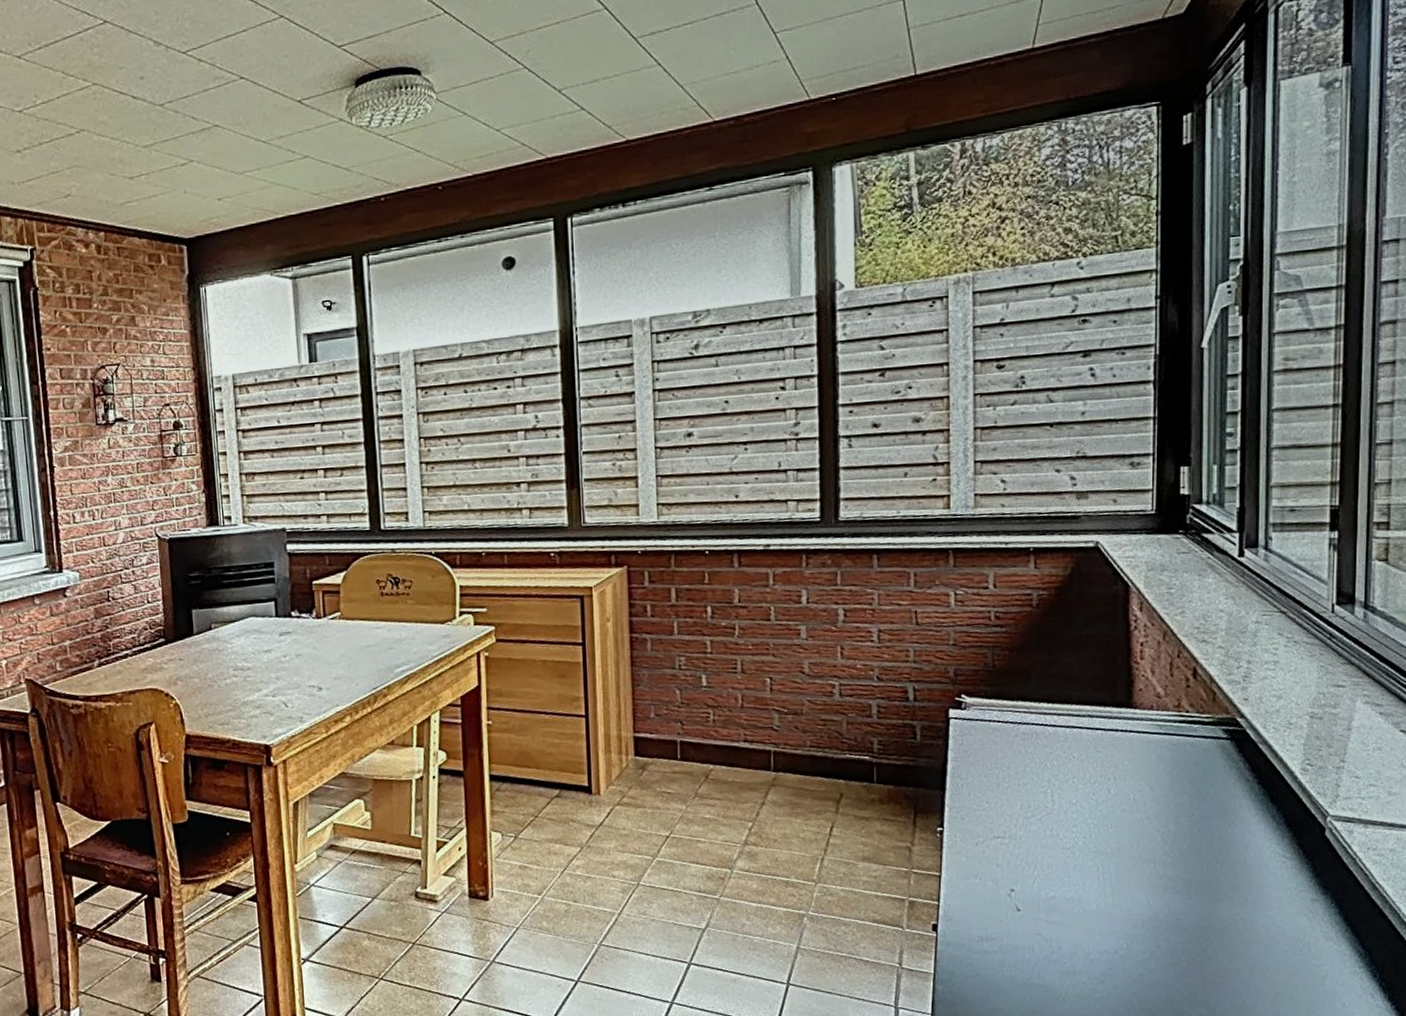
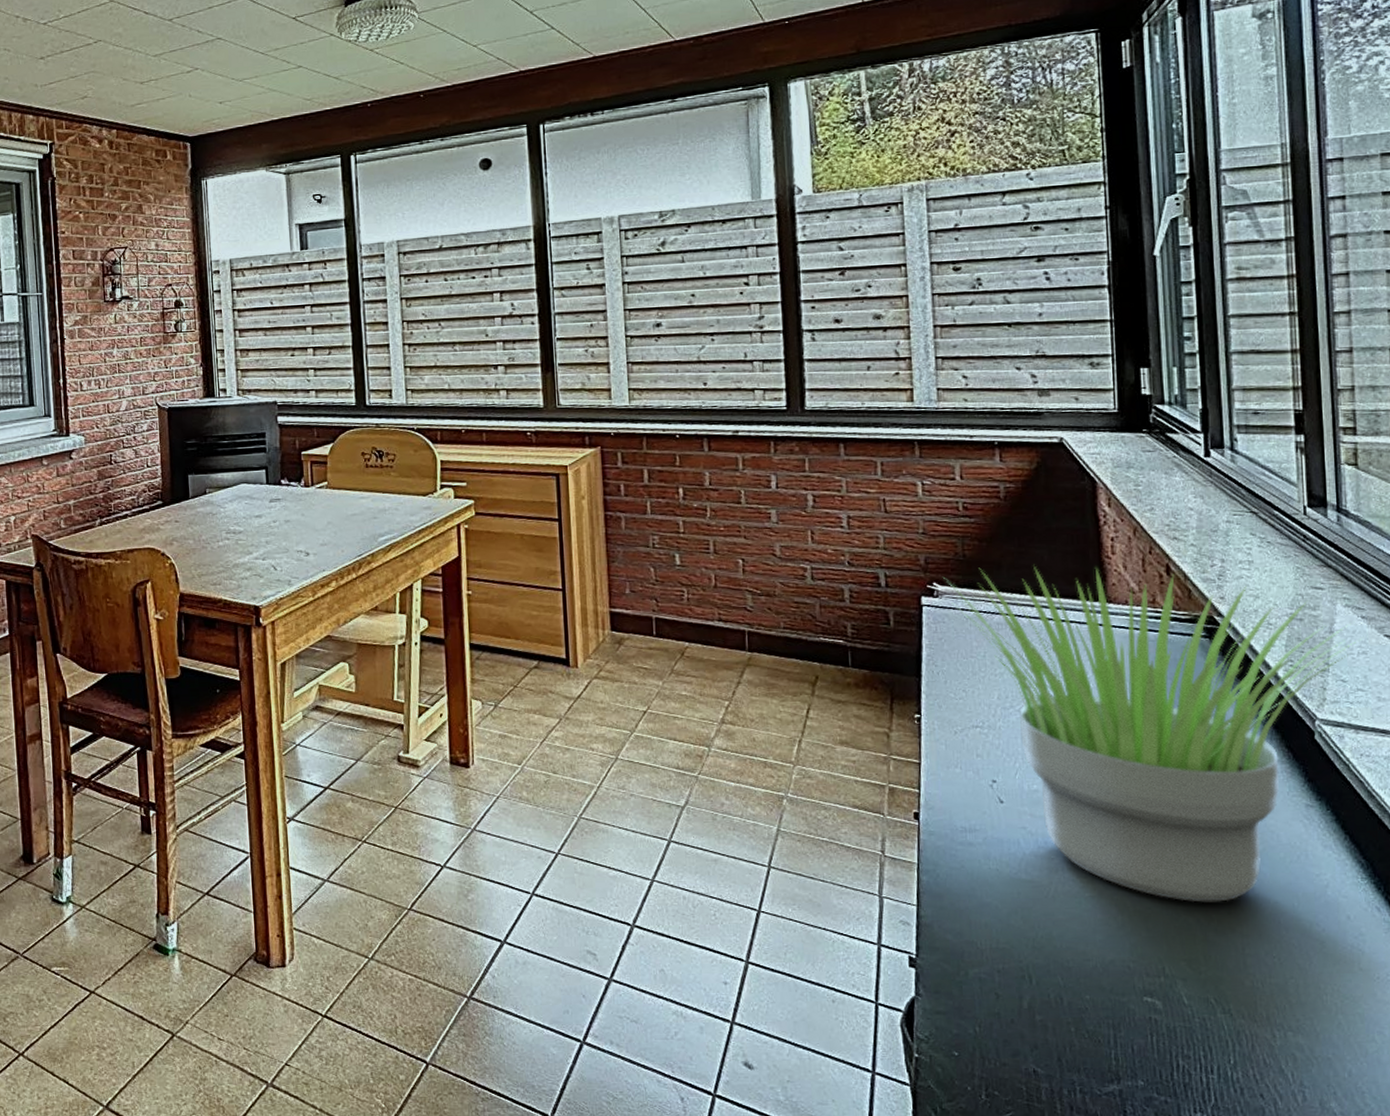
potted plant: none [972,674,1378,998] -> present [943,566,1361,903]

